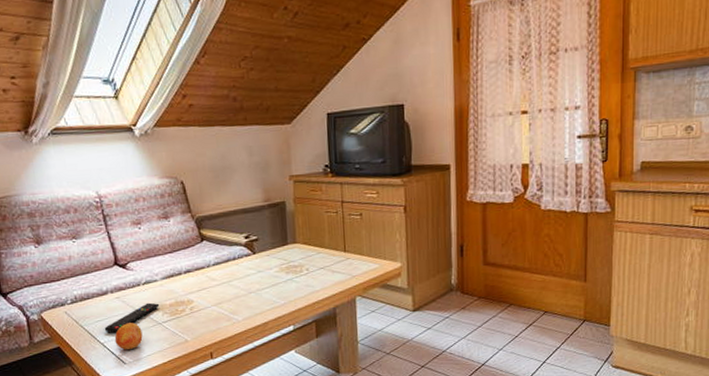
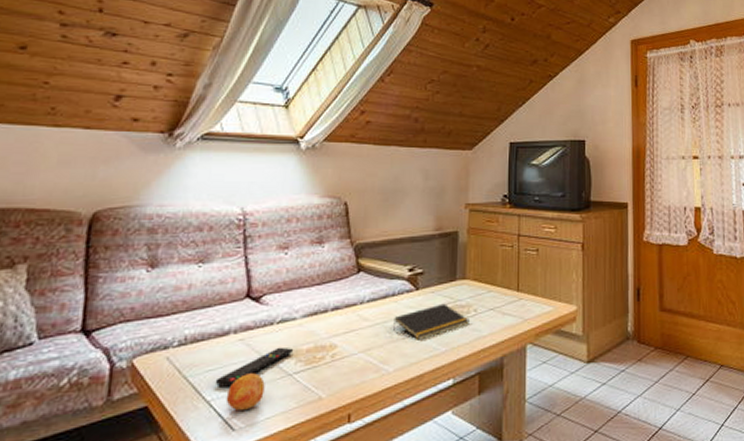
notepad: none [237,264,303,295] -> present [393,303,469,340]

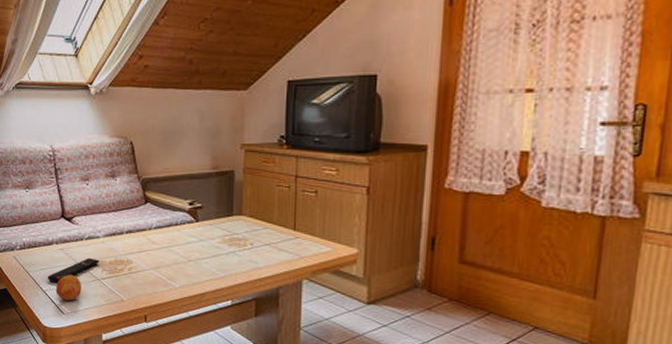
notepad: present [393,303,469,340] -> none [178,235,246,265]

